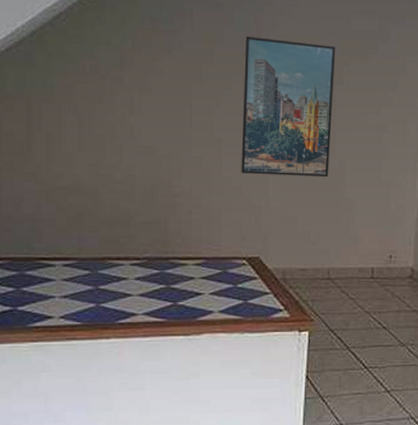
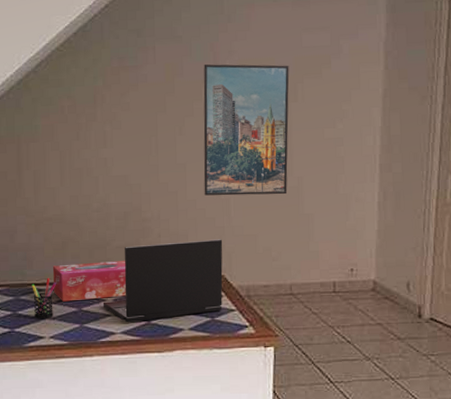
pen holder: none [40,253,70,296] -> present [32,278,57,319]
tissue box: none [65,237,150,279] -> present [52,261,126,302]
laptop: none [123,219,259,304] -> present [102,239,223,323]

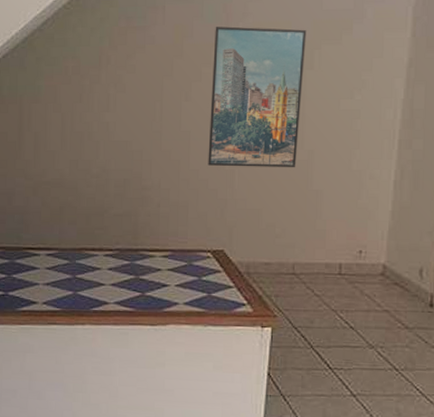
pen holder: present [32,278,57,319] -> none [27,243,53,284]
tissue box: present [52,261,126,302] -> none [48,229,122,268]
laptop: present [102,239,223,323] -> none [97,212,224,293]

